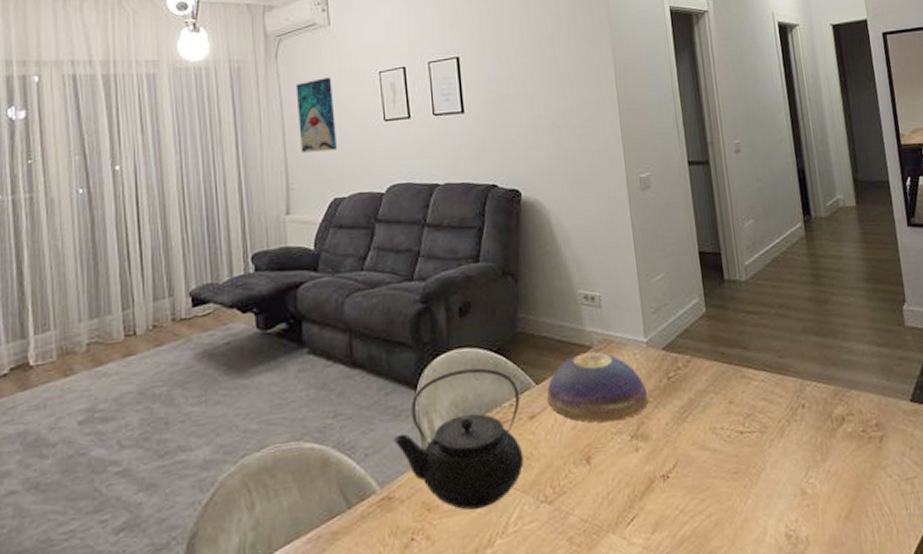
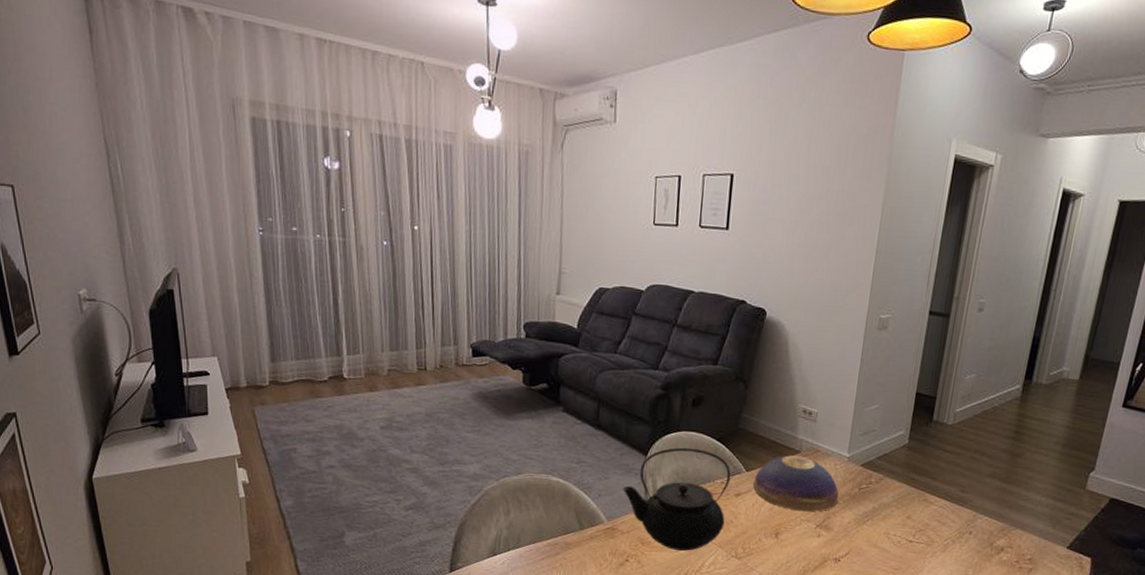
wall art: present [295,77,337,153] -> none [575,174,611,245]

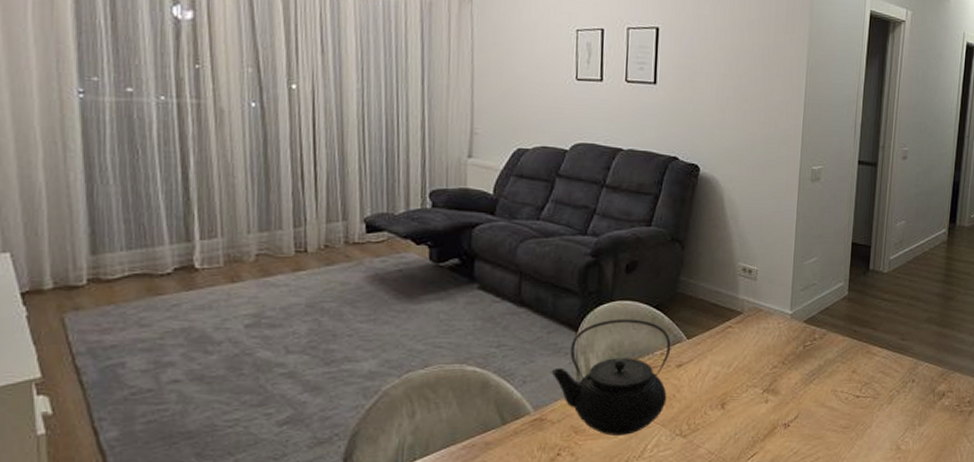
decorative bowl: present [753,455,839,512] -> none [695,317,784,377]

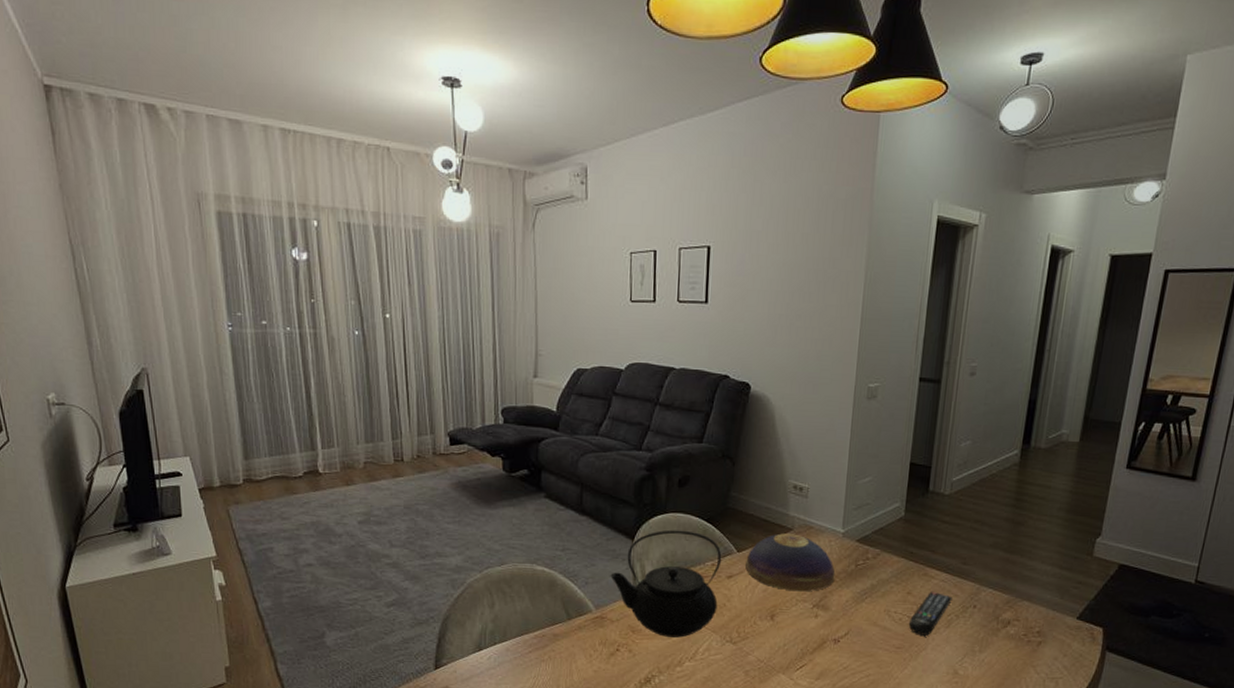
decorative bowl: none [695,317,784,377] -> present [745,533,835,592]
remote control: none [854,368,893,413] -> present [908,591,953,636]

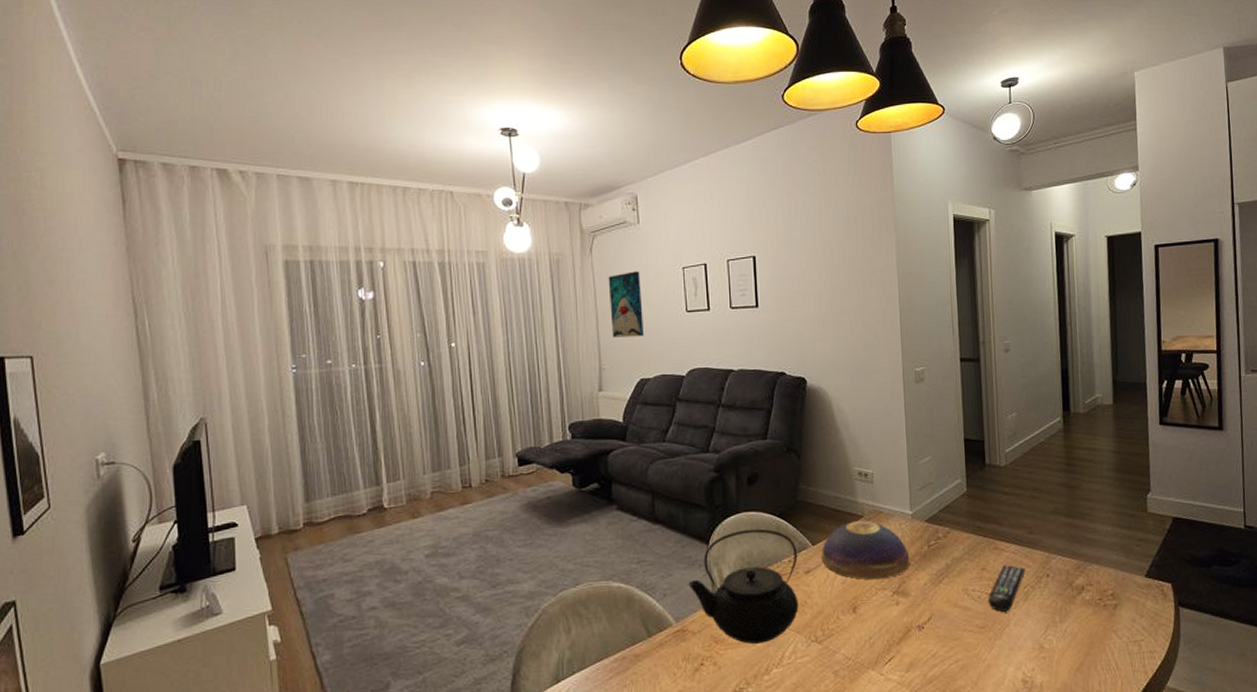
wall art: none [550,252,585,324] -> present [608,271,644,338]

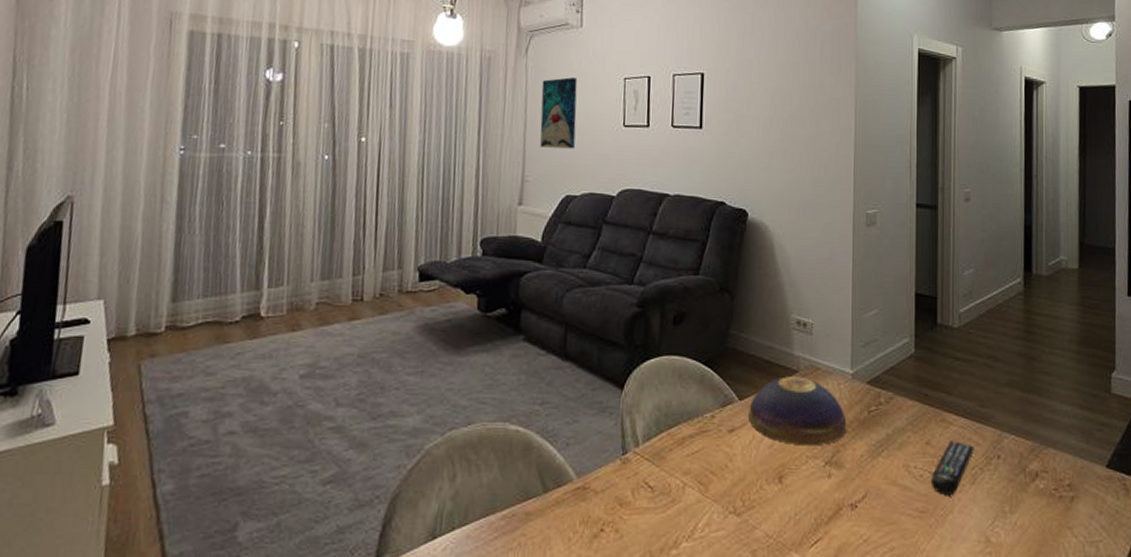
teapot: present [688,528,799,644] -> none [595,375,722,510]

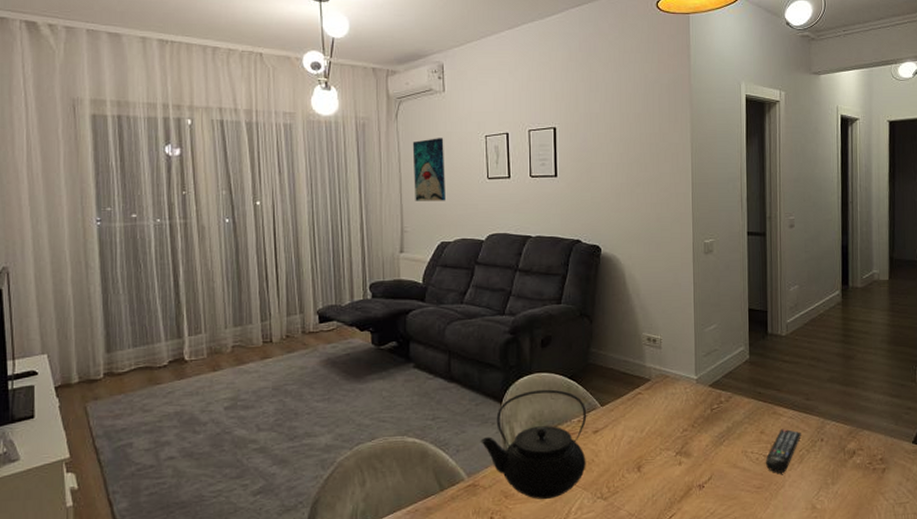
teapot: none [595,375,722,510] -> present [481,389,587,499]
decorative bowl: present [748,376,847,446] -> none [610,384,694,441]

